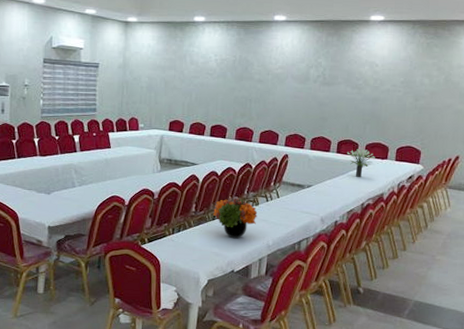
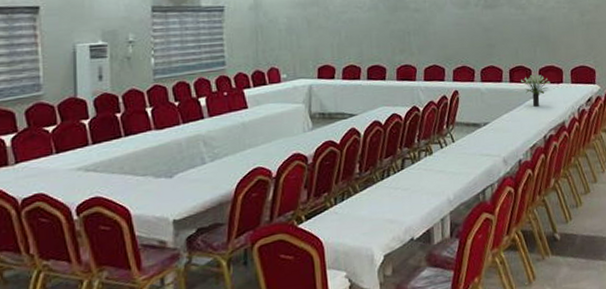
flower arrangement: present [212,197,258,238] -> none [380,149,433,198]

